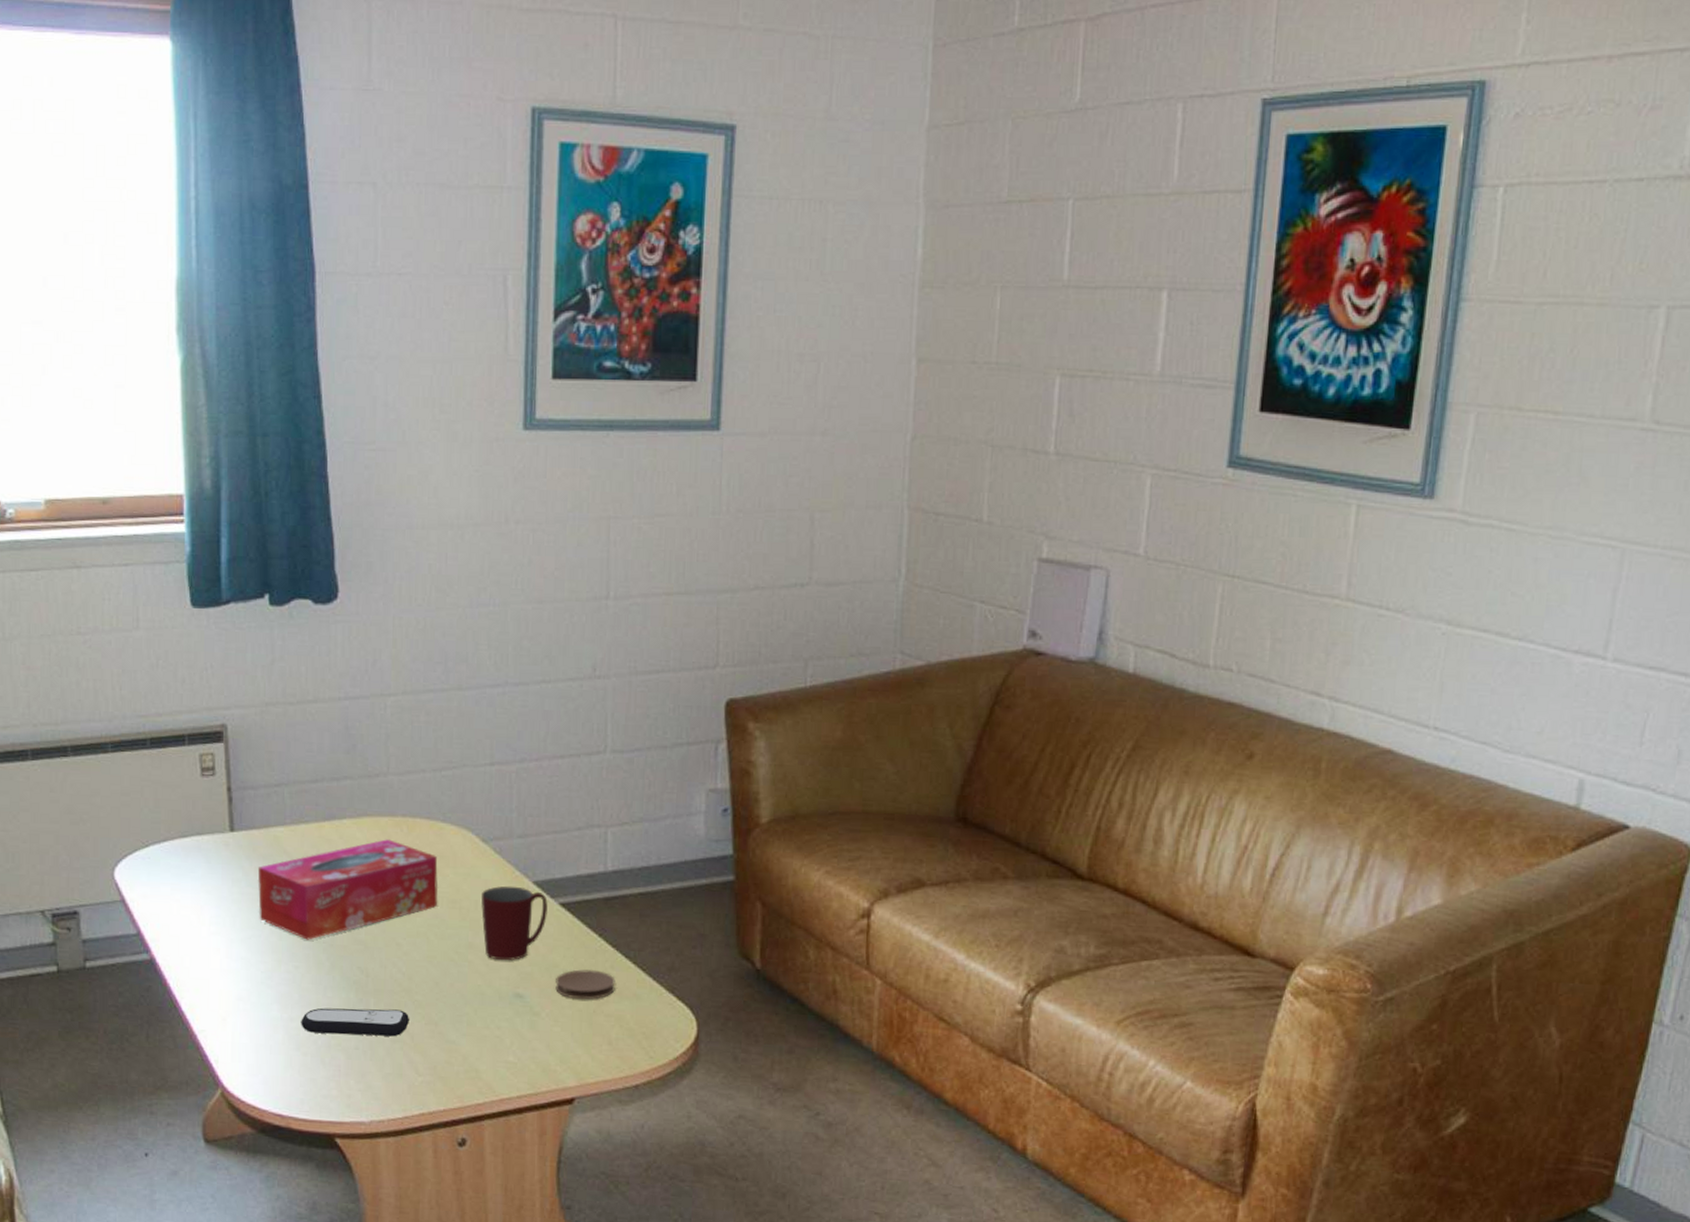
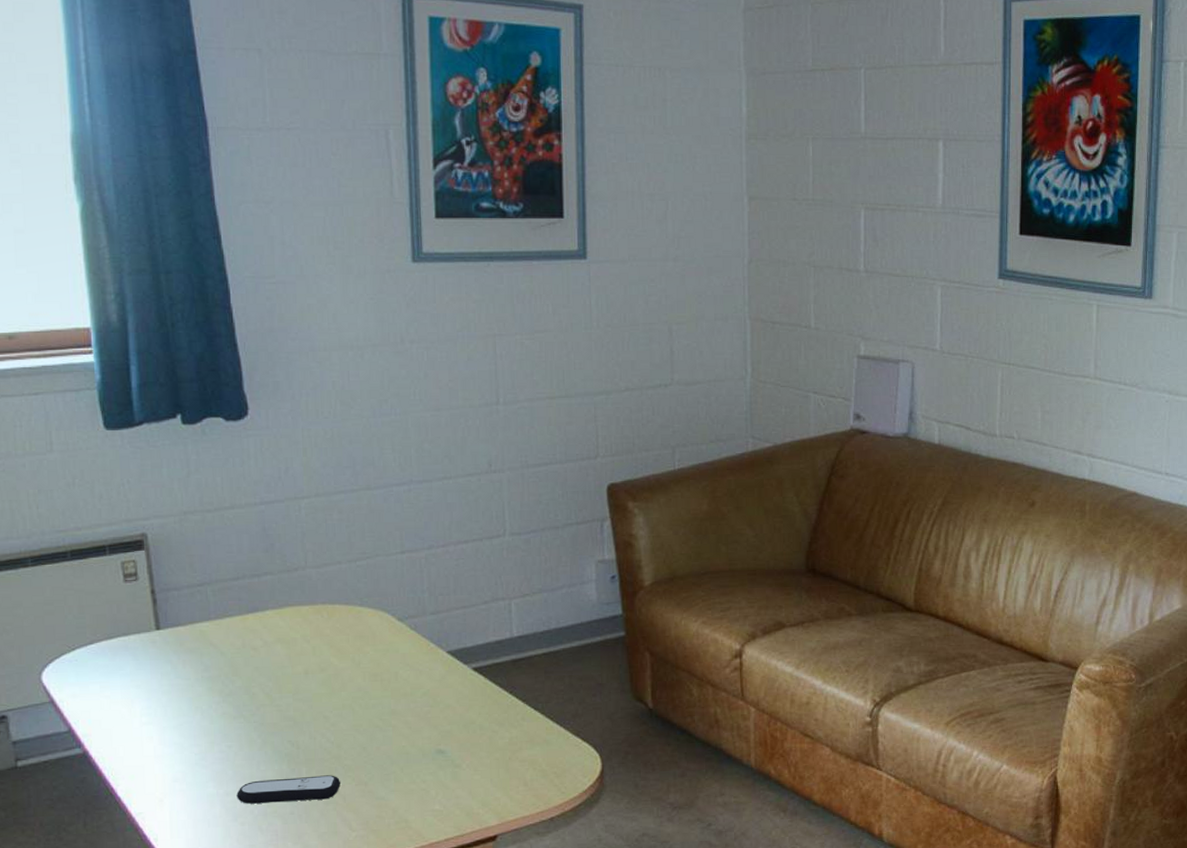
tissue box: present [257,839,438,940] -> none [185,625,360,721]
mug: present [481,885,548,961] -> none [401,657,462,723]
coaster: present [555,969,616,1000] -> none [473,723,527,750]

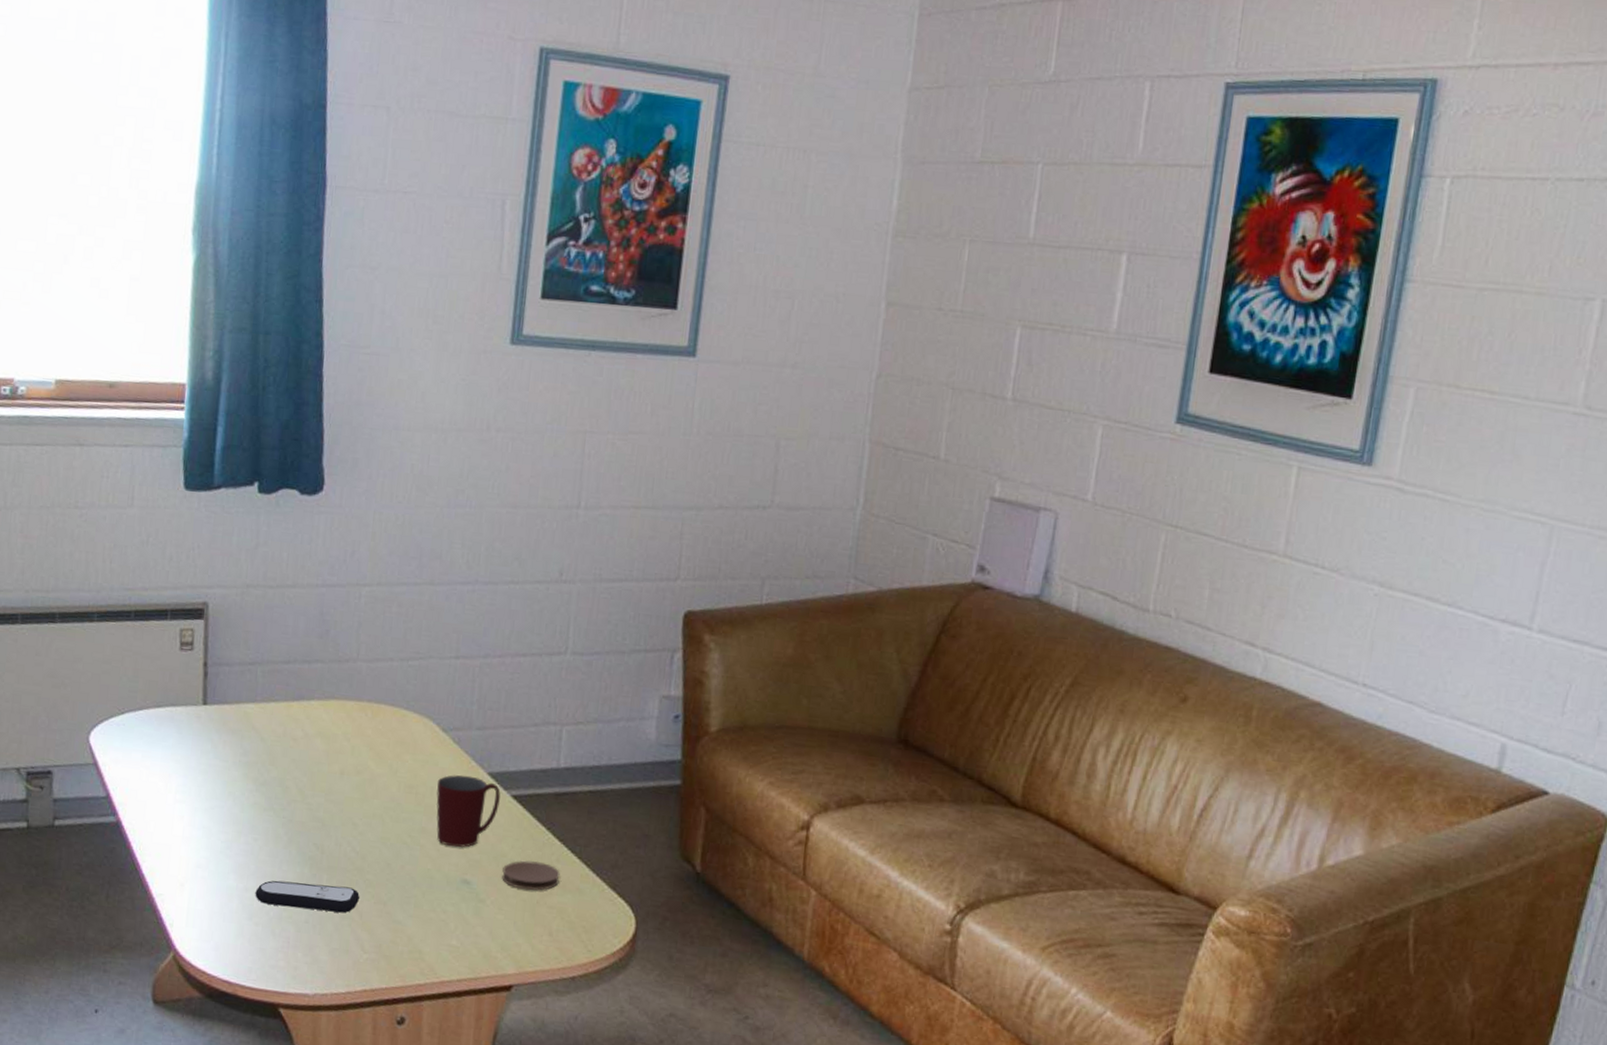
mug: none [401,657,462,723] -> present [436,774,501,848]
coaster: none [473,723,527,750] -> present [502,860,560,891]

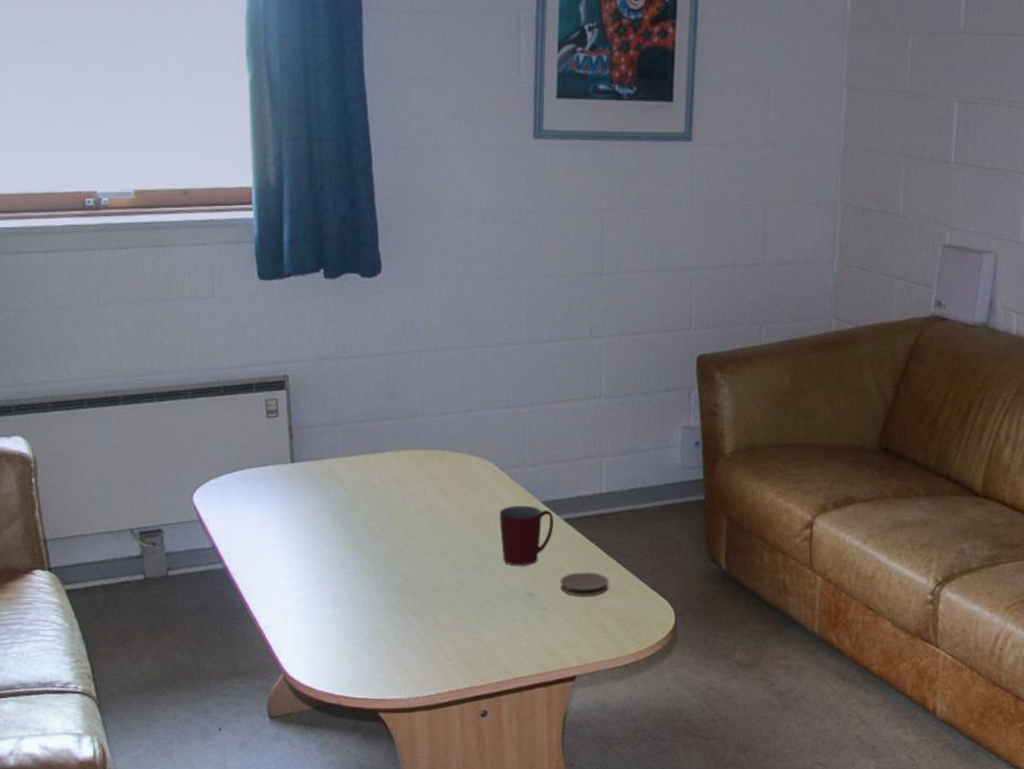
remote control: present [255,880,360,913] -> none [350,606,440,629]

